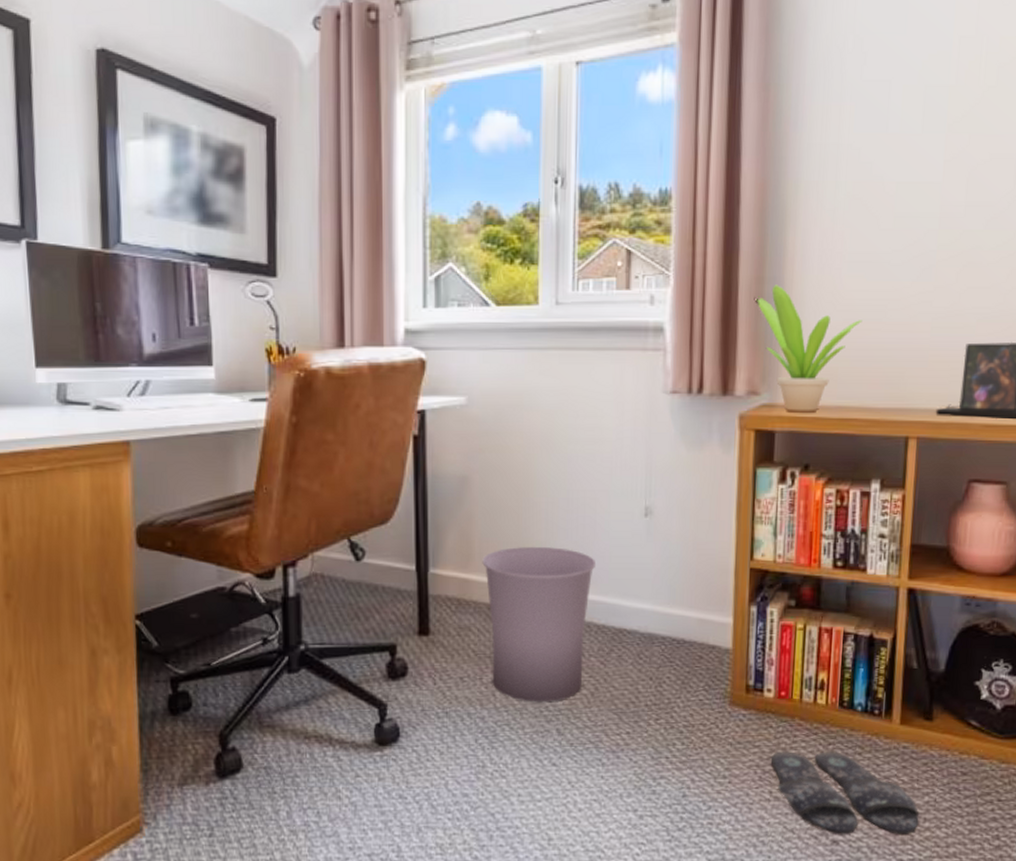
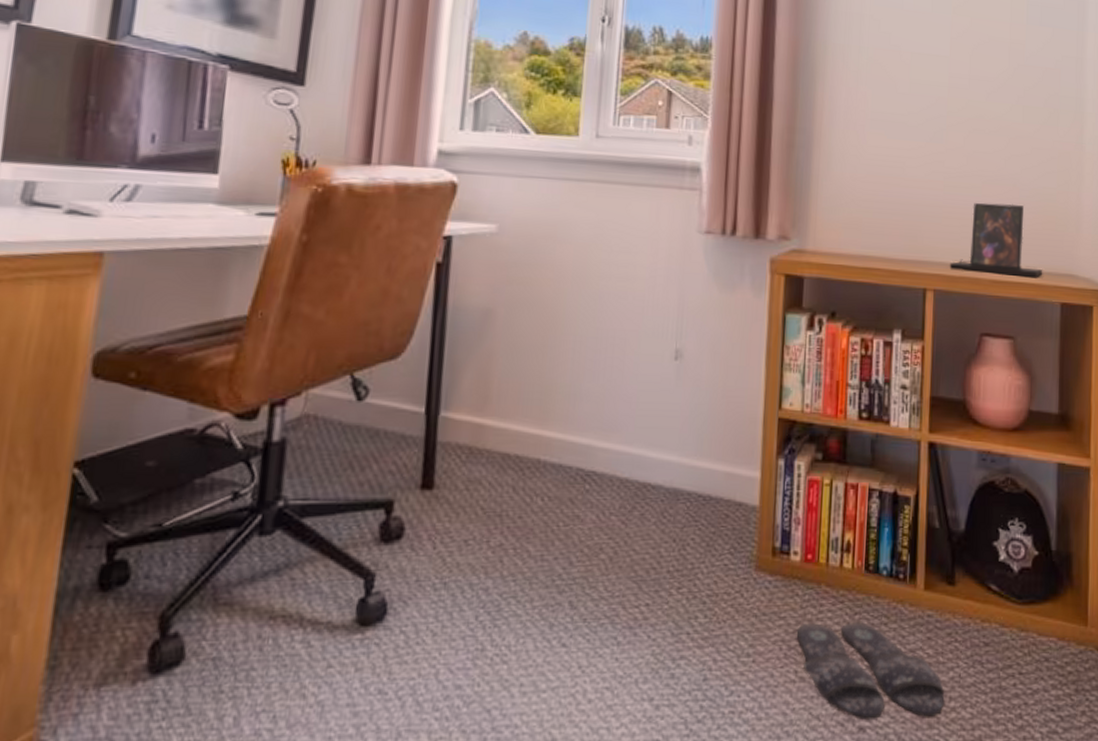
waste bin: present [482,546,595,701] -> none [500,388,622,568]
potted plant: present [755,285,863,414] -> none [787,135,884,262]

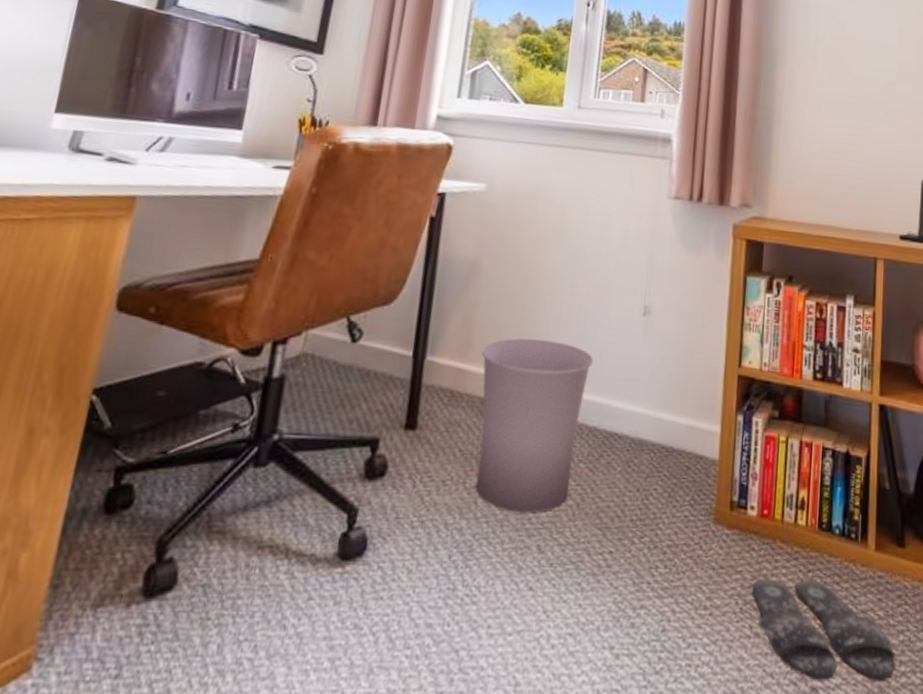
waste bin: none [500,388,622,568] -> present [475,338,593,512]

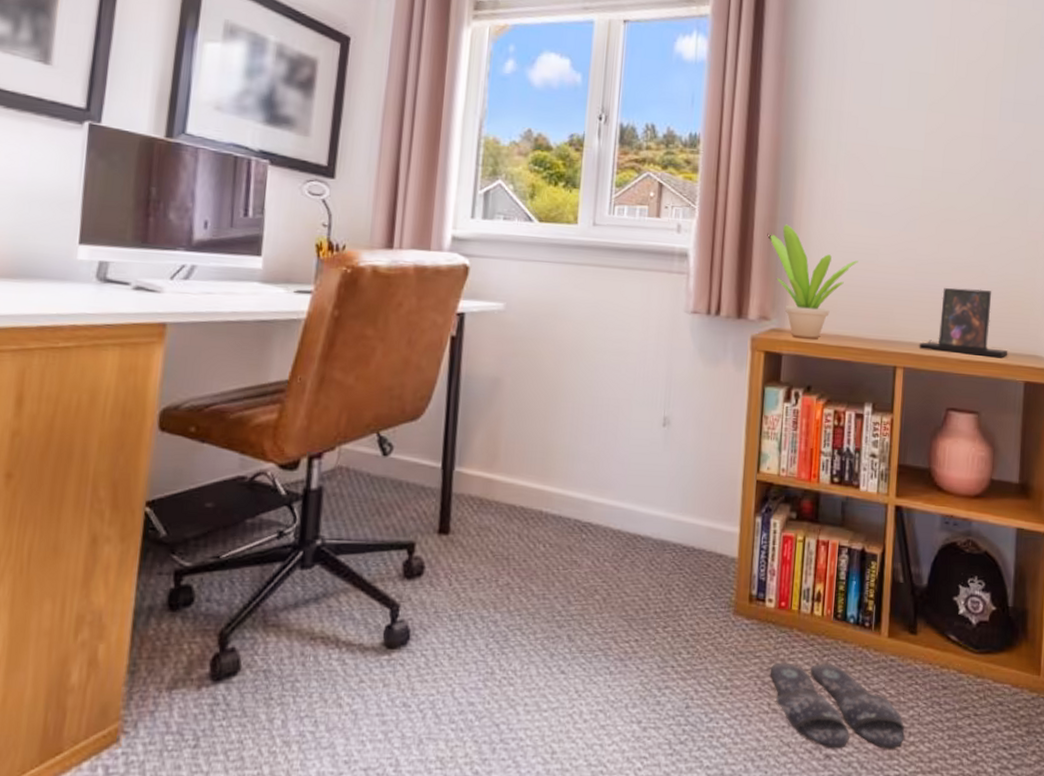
waste bin: present [475,338,593,512] -> none [507,449,615,606]
potted plant: none [750,112,838,230] -> present [768,224,859,341]

